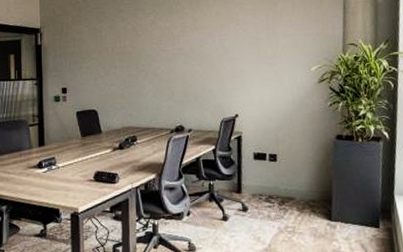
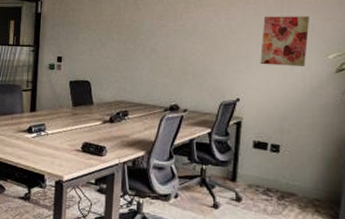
wall art: none [253,33,293,81] -> present [260,16,310,66]

